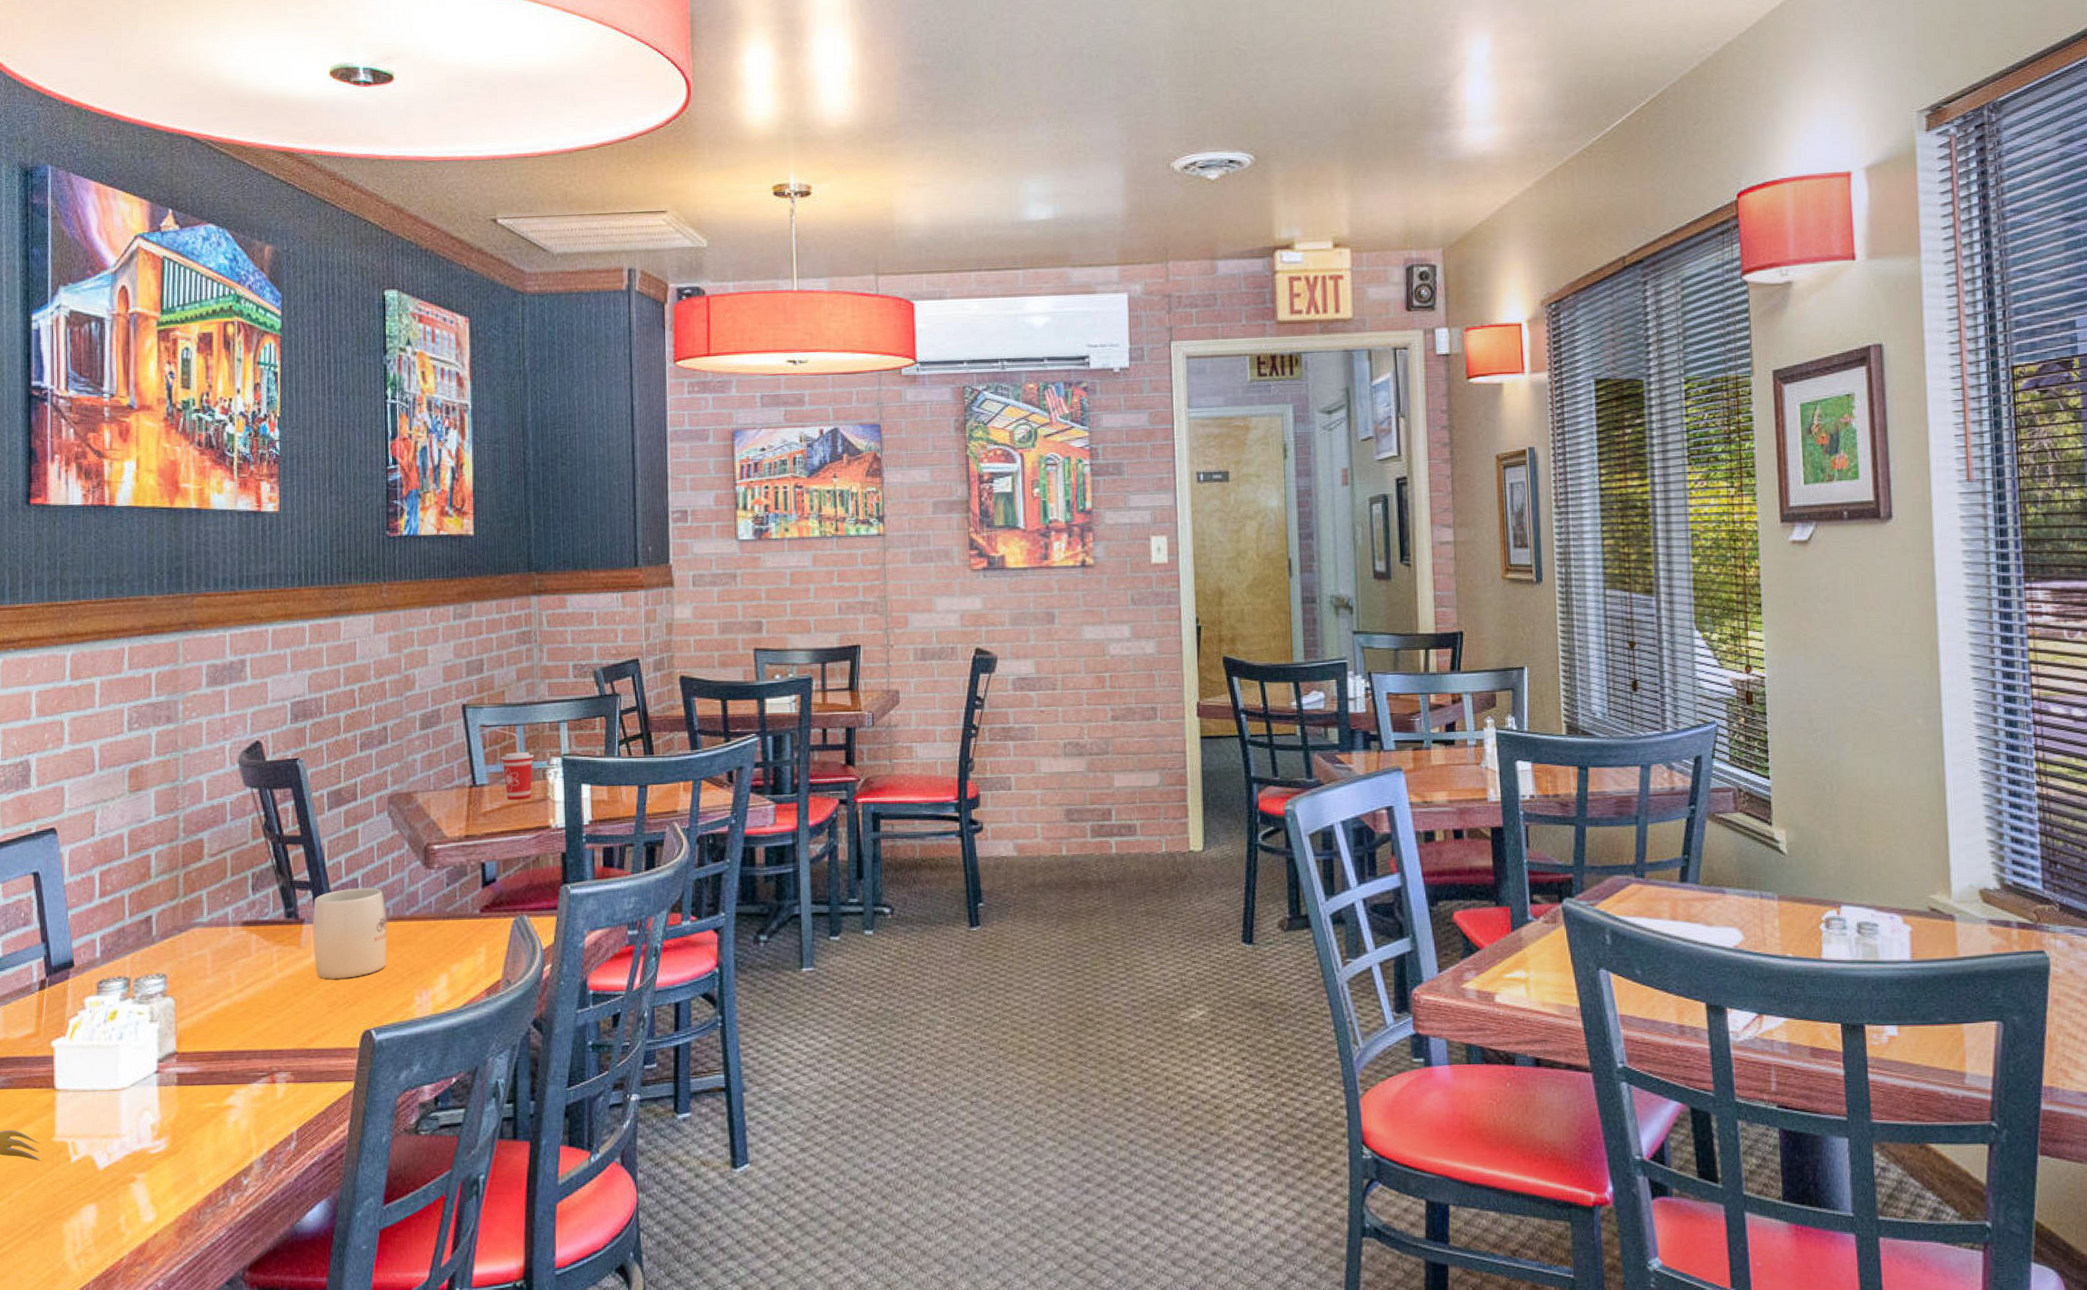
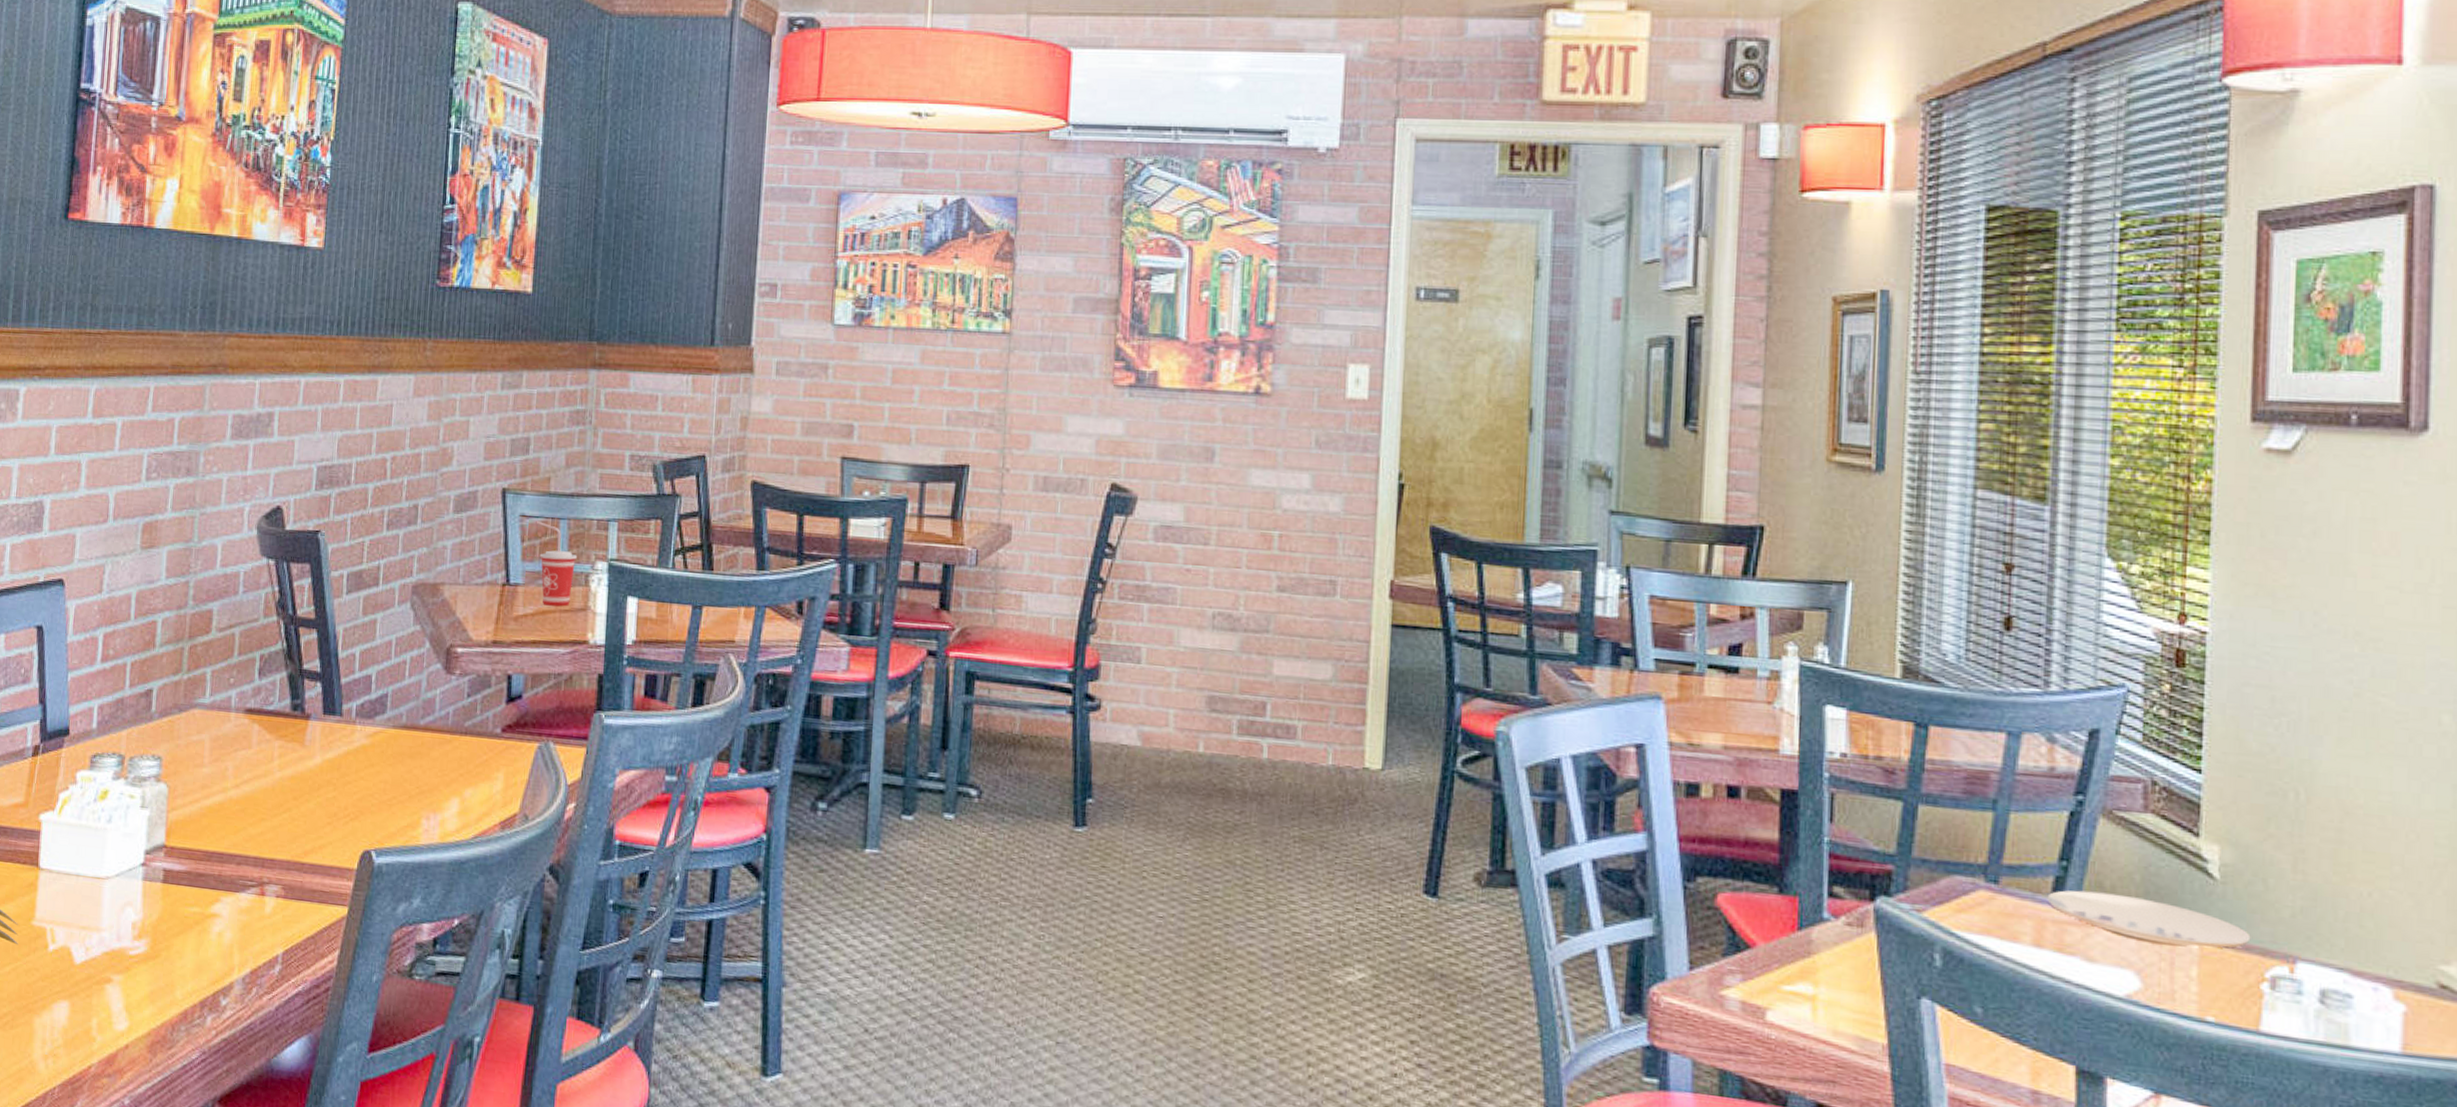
mug: present [312,887,388,979] -> none [317,685,400,788]
plate: none [1677,874,1811,906] -> present [2047,890,2251,948]

